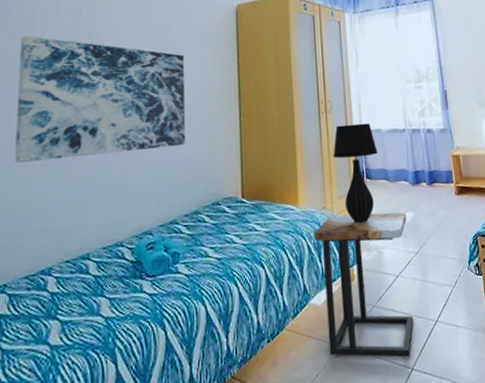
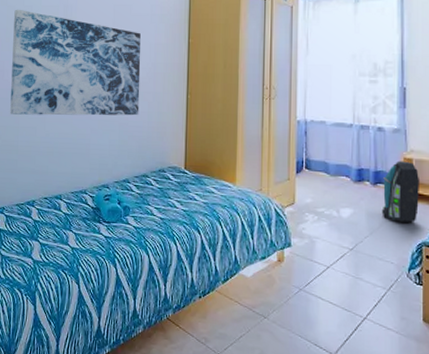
side table: present [314,212,414,359] -> none [248,199,344,344]
table lamp: present [333,123,378,224] -> none [273,113,320,211]
backpack: none [437,158,470,218] -> present [381,160,421,223]

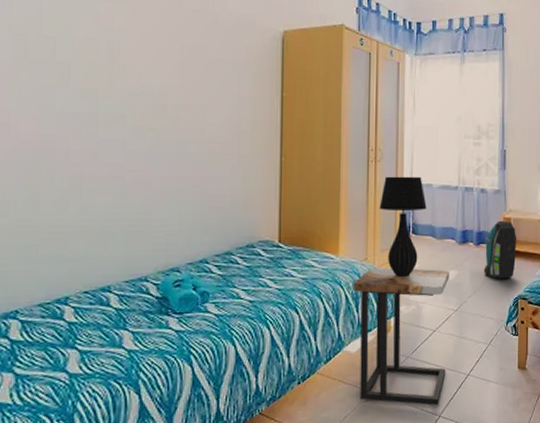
wall art: present [10,9,141,116] -> none [23,39,221,185]
side table: none [248,199,344,344] -> present [353,268,449,407]
table lamp: none [273,113,320,211] -> present [379,176,427,278]

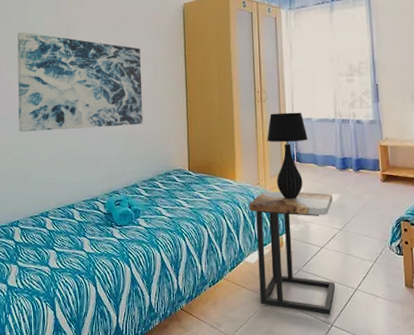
wall art: none [23,39,221,185] -> present [17,31,143,132]
backpack: present [484,220,517,279] -> none [364,148,396,202]

